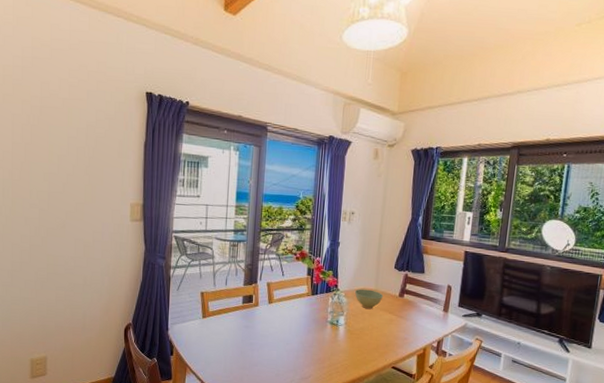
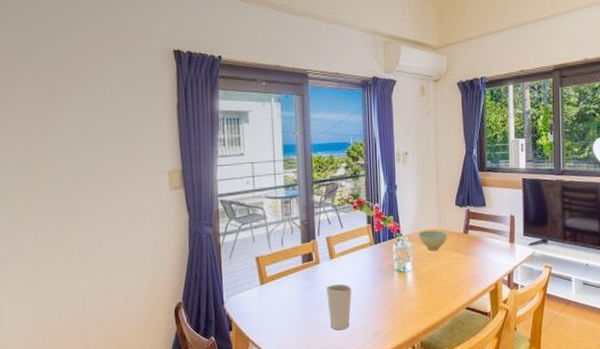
cup: none [261,327,286,370] -> present [327,284,352,331]

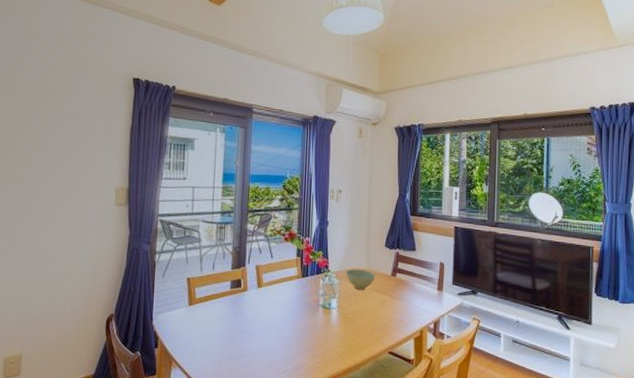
cup: present [327,284,352,331] -> none [251,313,276,360]

